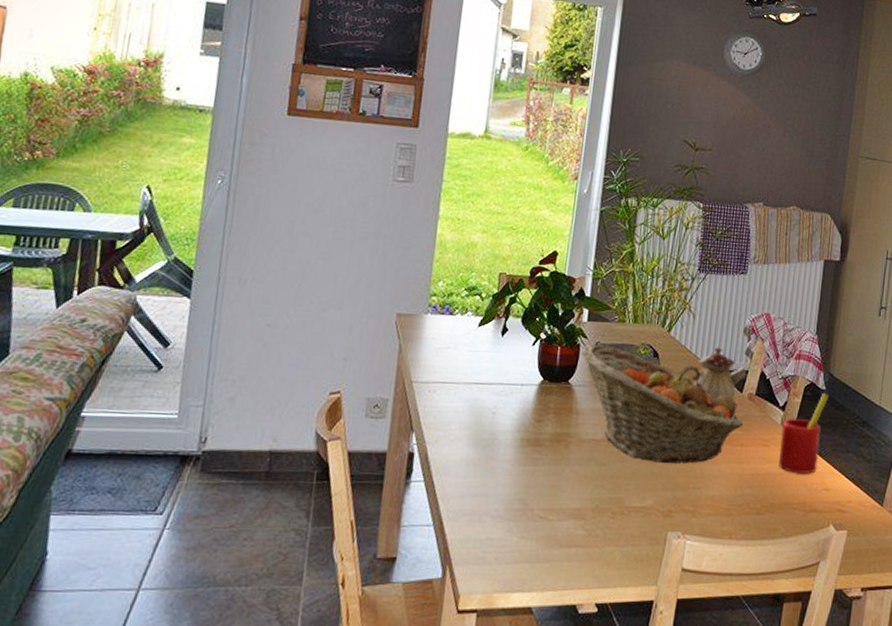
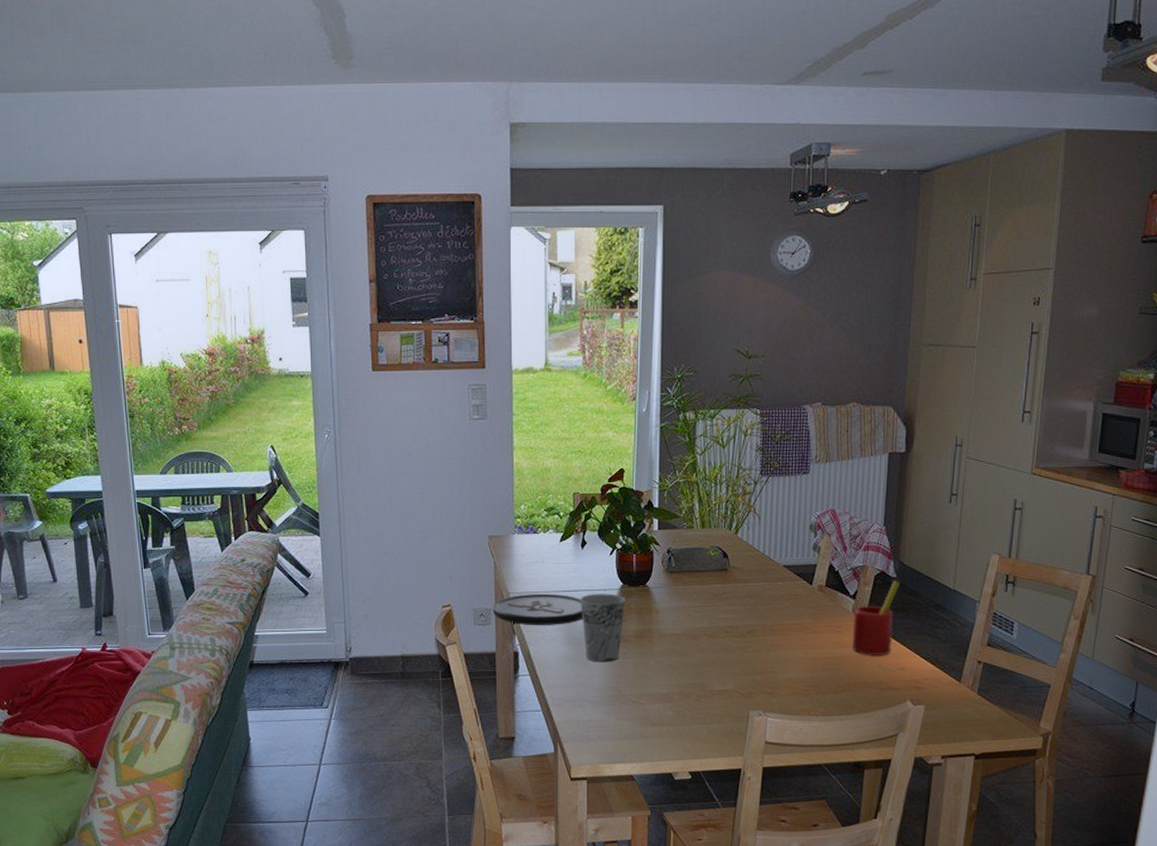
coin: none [390,384,495,423] -> present [493,594,583,625]
cup: none [492,388,544,470] -> present [580,593,625,663]
fruit basket: present [581,344,744,464] -> none [655,550,815,652]
teapot: present [678,347,747,400] -> none [748,545,816,593]

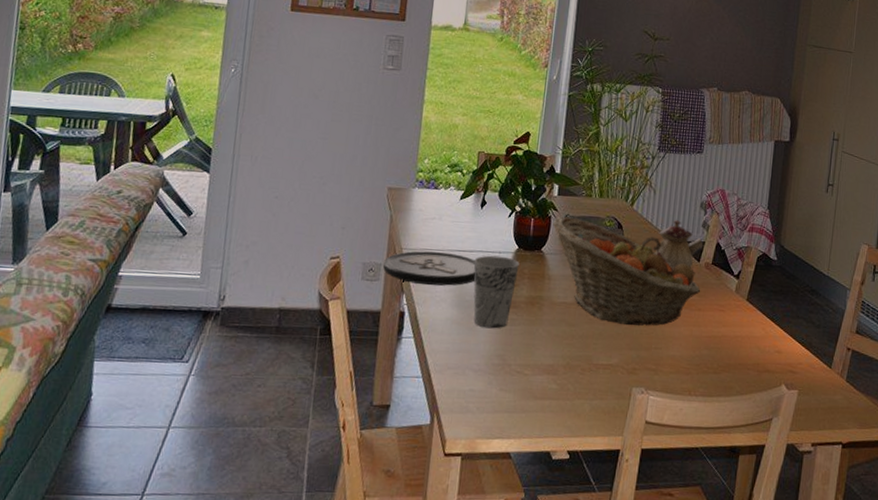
fruit basket: none [655,550,815,652] -> present [552,217,701,326]
teapot: none [748,545,816,593] -> present [641,220,704,268]
straw: present [852,580,901,655] -> none [734,263,781,337]

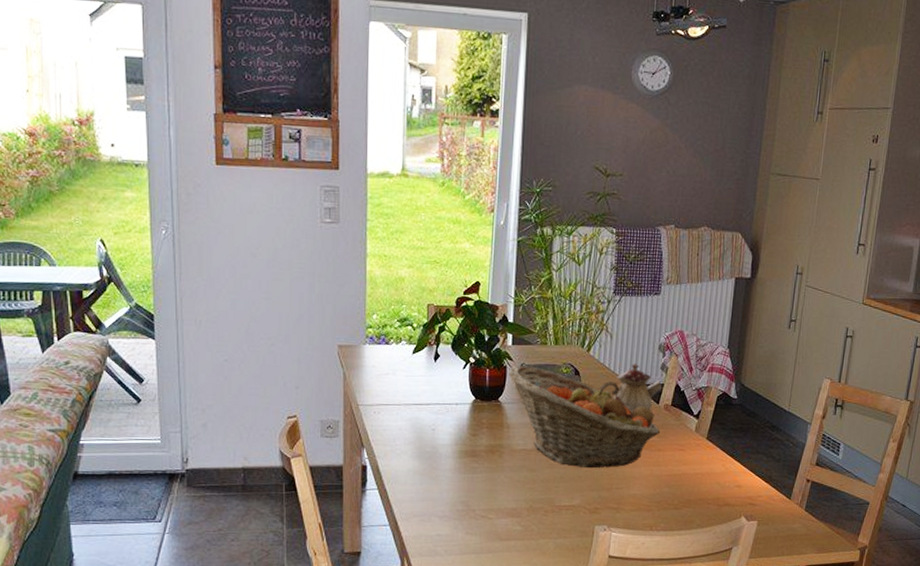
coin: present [383,251,476,286] -> none [341,406,434,439]
cup: present [473,255,520,329] -> none [431,407,477,477]

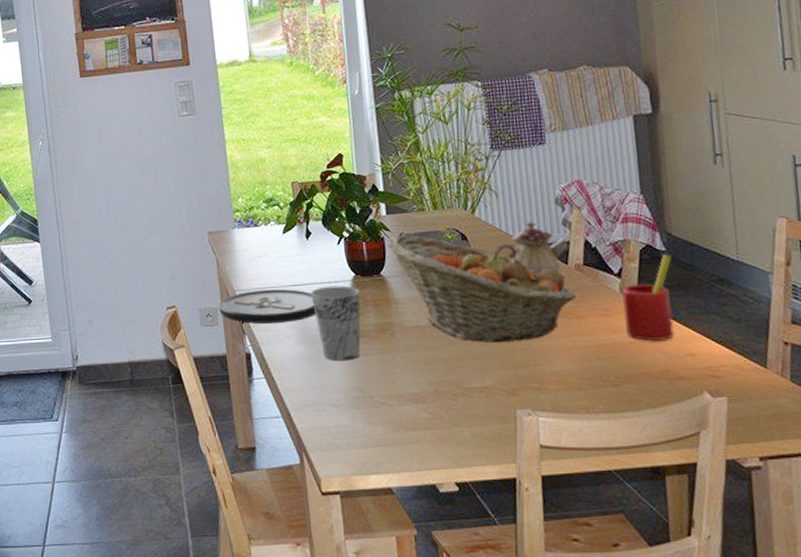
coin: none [341,406,434,439] -> present [219,289,317,324]
cup: none [431,407,477,477] -> present [310,285,361,361]
straw: none [694,401,741,473] -> present [622,253,674,341]

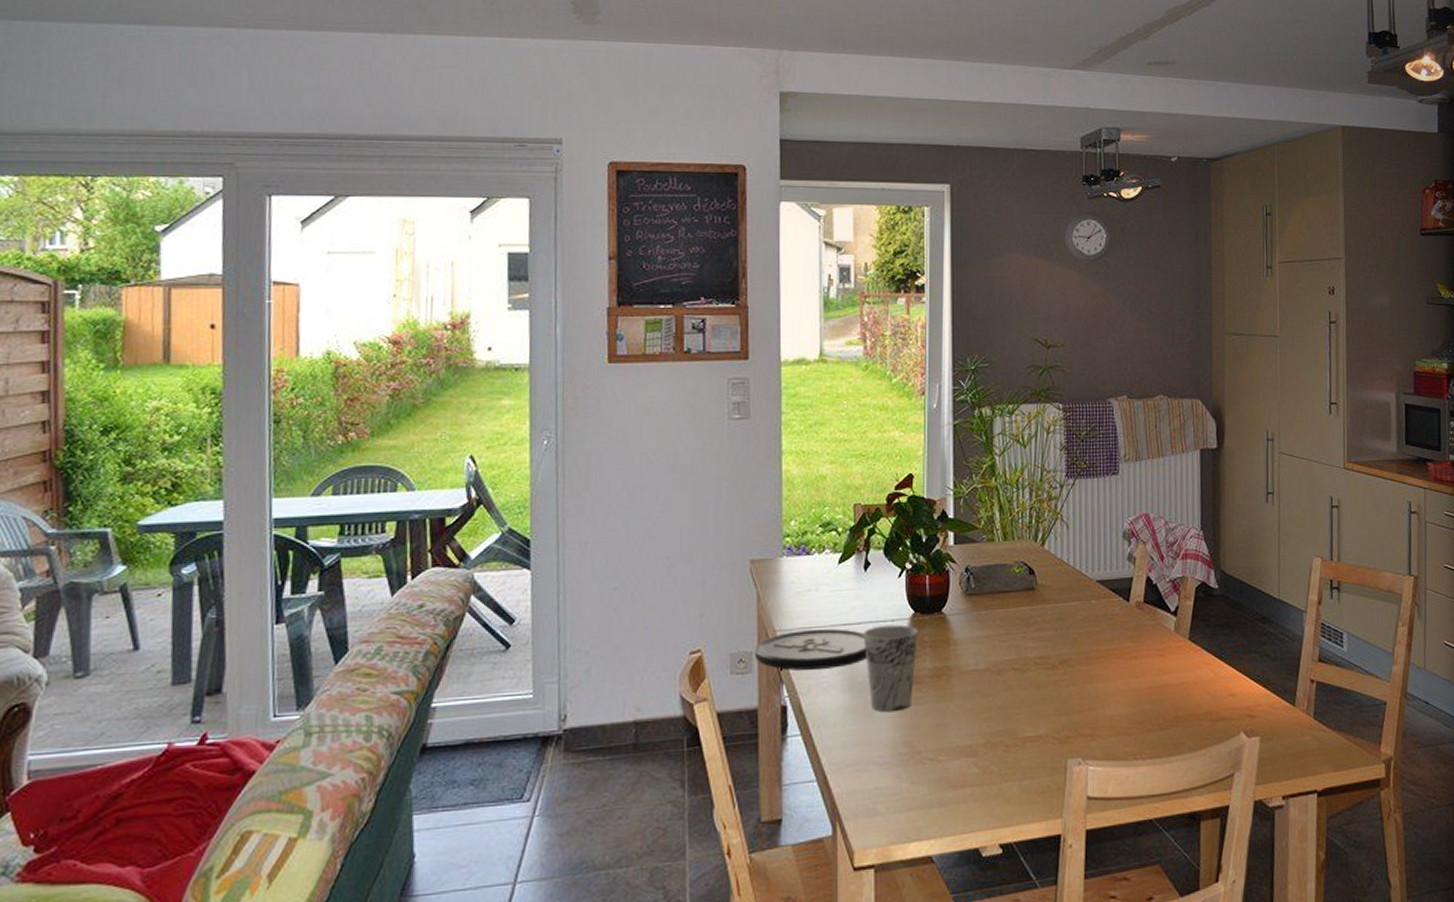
fruit basket: present [387,235,577,344] -> none [952,568,1135,688]
teapot: present [493,222,569,275] -> none [1058,556,1132,613]
straw: present [622,253,674,341] -> none [1175,591,1223,681]

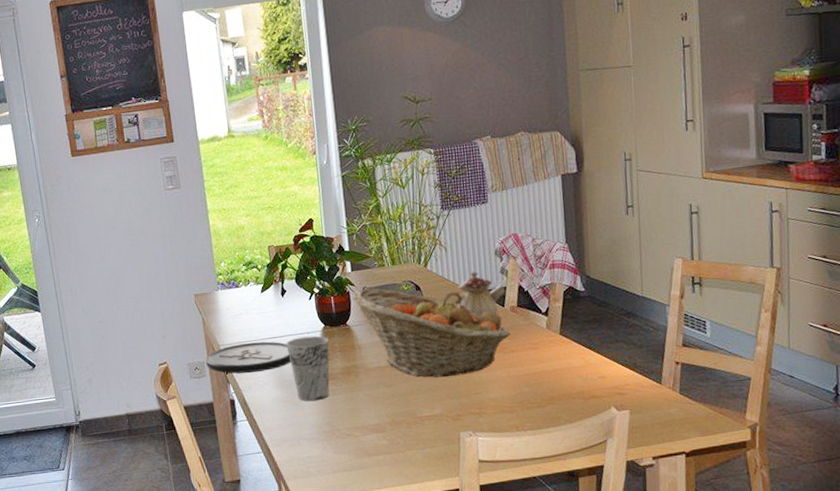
fruit basket: none [952,568,1135,688] -> present [352,288,511,378]
teapot: none [1058,556,1132,613] -> present [442,272,506,317]

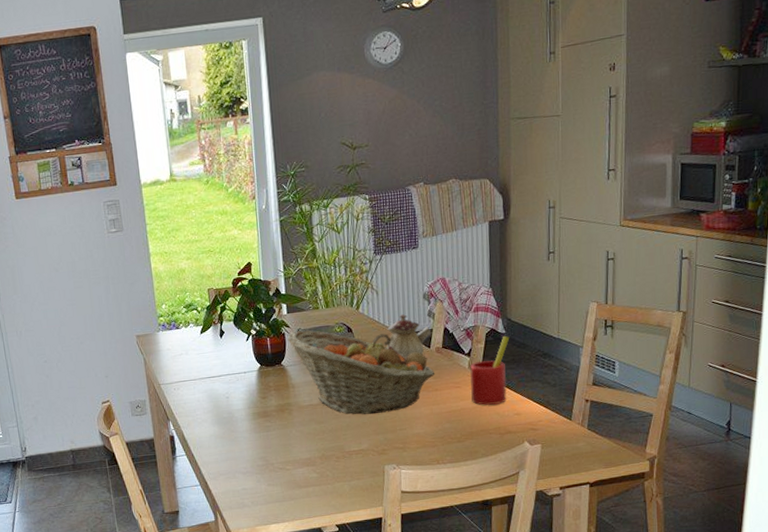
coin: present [206,341,291,374] -> none [147,380,229,412]
cup: present [286,335,330,401] -> none [223,375,265,437]
straw: none [548,293,590,368] -> present [469,335,510,405]

